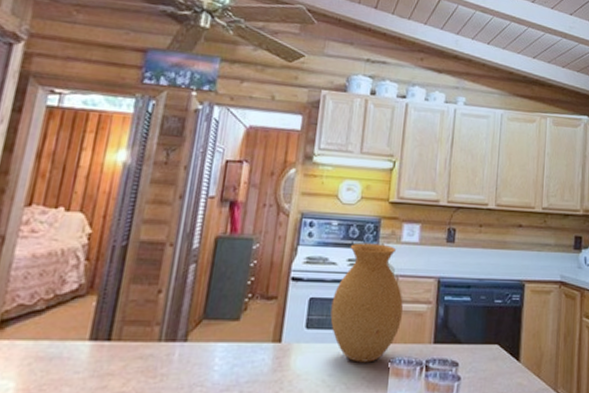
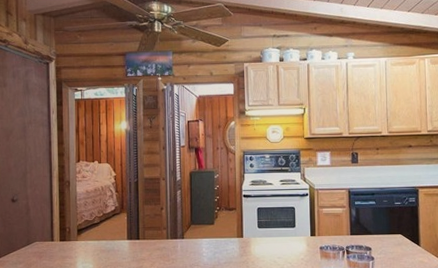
vase: present [330,243,403,363] -> none [273,168,324,249]

